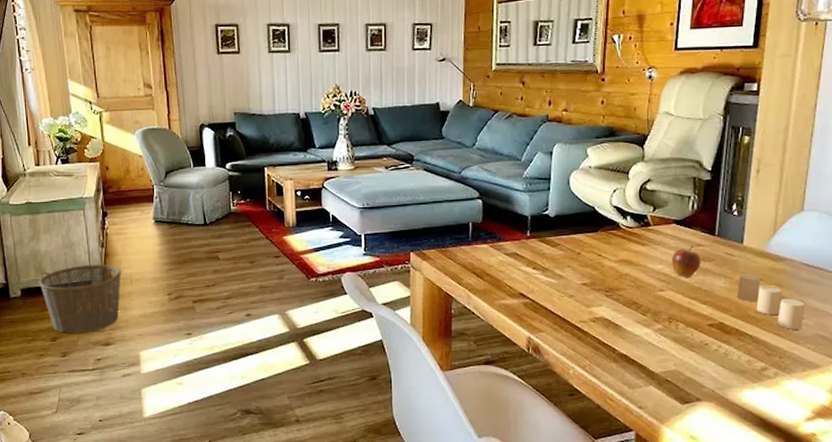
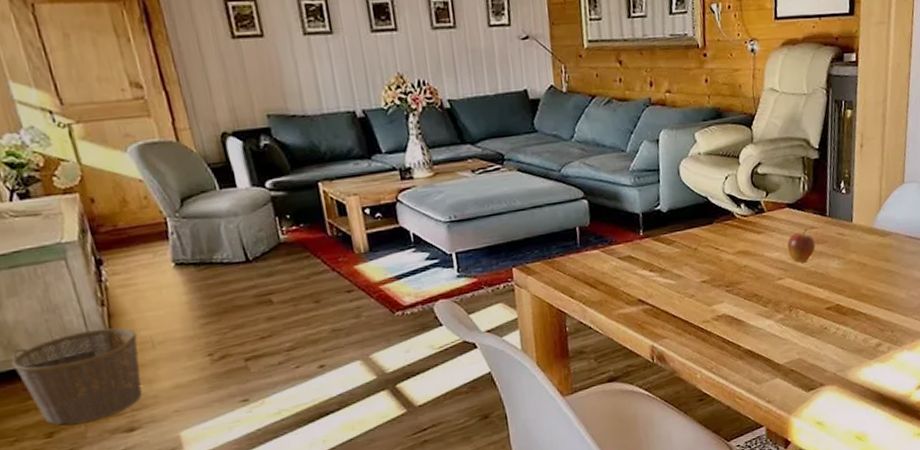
candle: present [737,273,806,330] -> none [850,251,911,303]

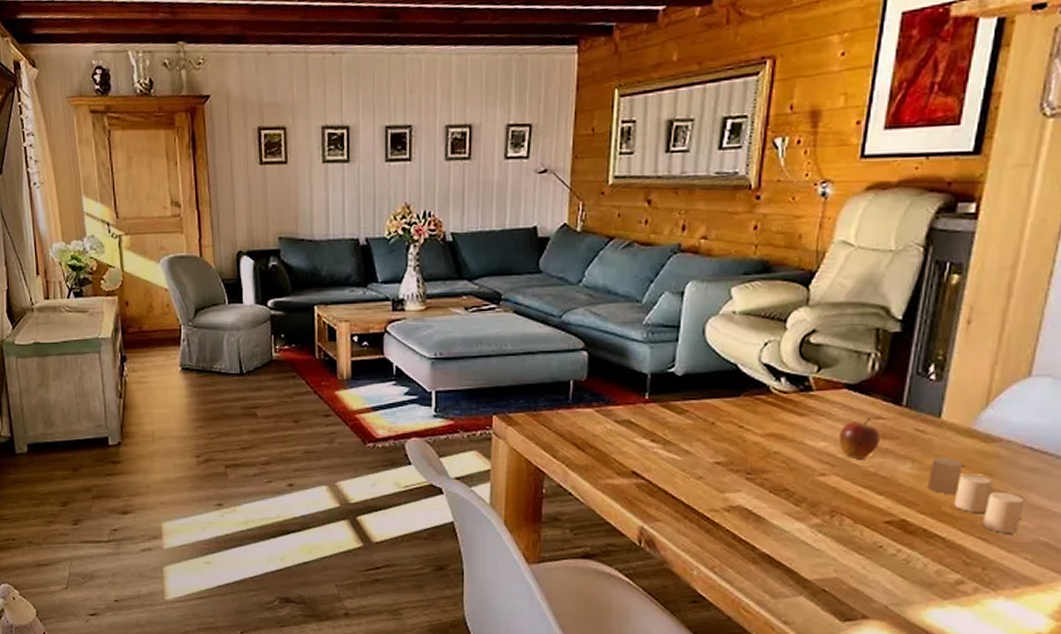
basket: present [12,328,142,426] -> none [48,417,143,499]
candle: none [850,251,911,303] -> present [928,456,1025,534]

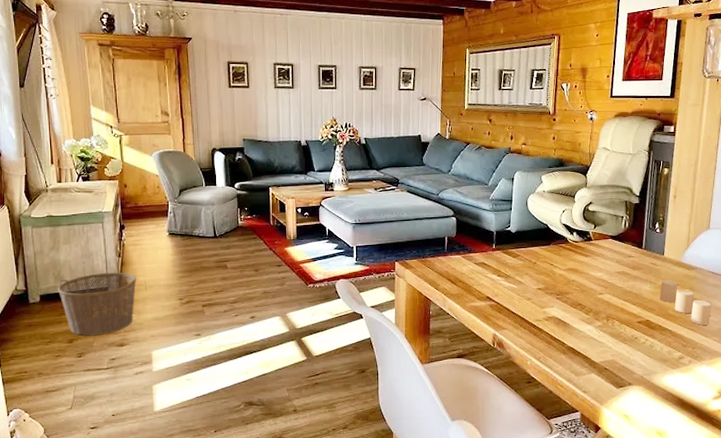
basket: none [48,417,143,499] -> present [58,272,137,336]
fruit: present [839,417,880,459] -> none [609,256,632,283]

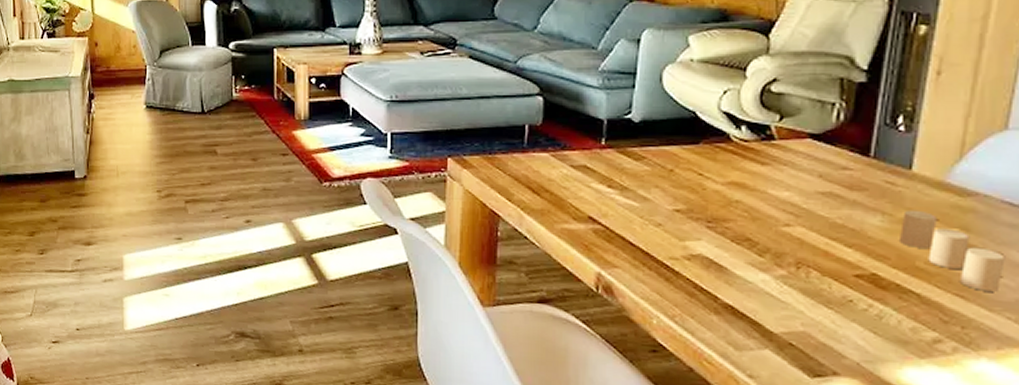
basket: present [58,272,137,336] -> none [18,152,108,230]

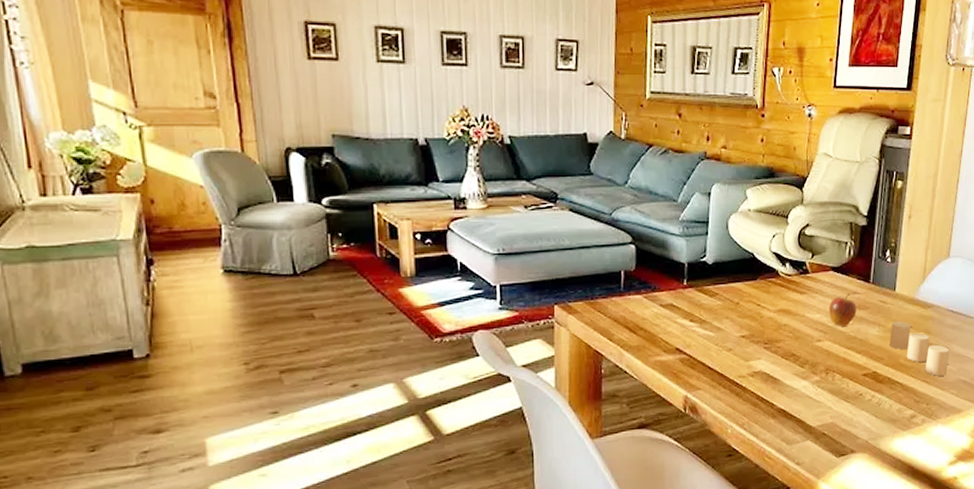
fruit: none [804,168,847,210] -> present [829,293,857,326]

